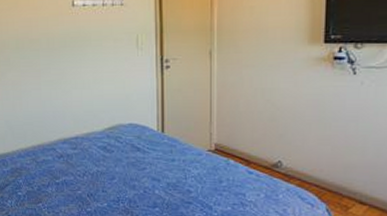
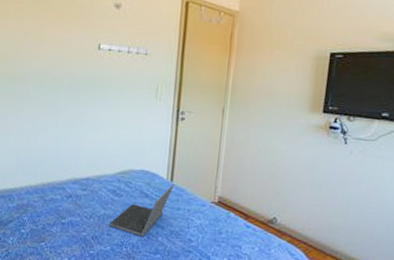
laptop computer: none [102,135,167,191] -> present [108,184,175,237]

